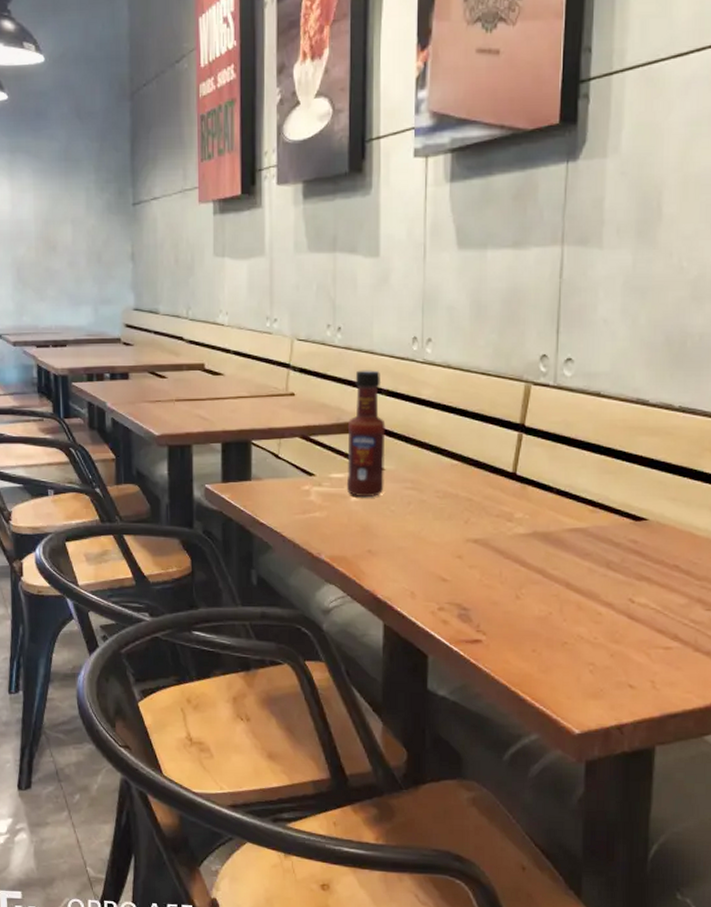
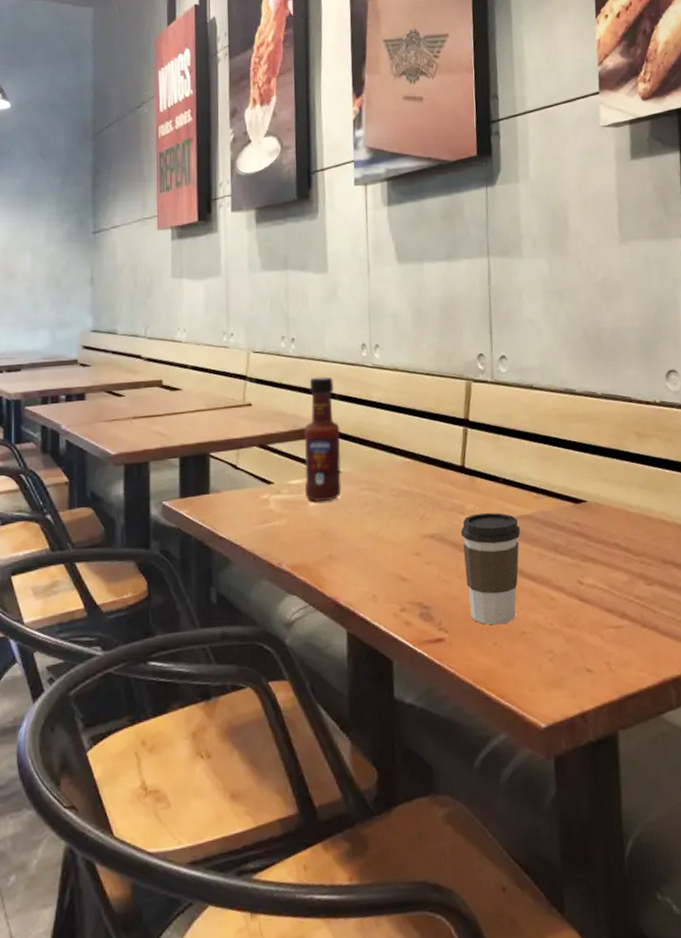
coffee cup: none [506,522,572,633] -> present [460,512,521,625]

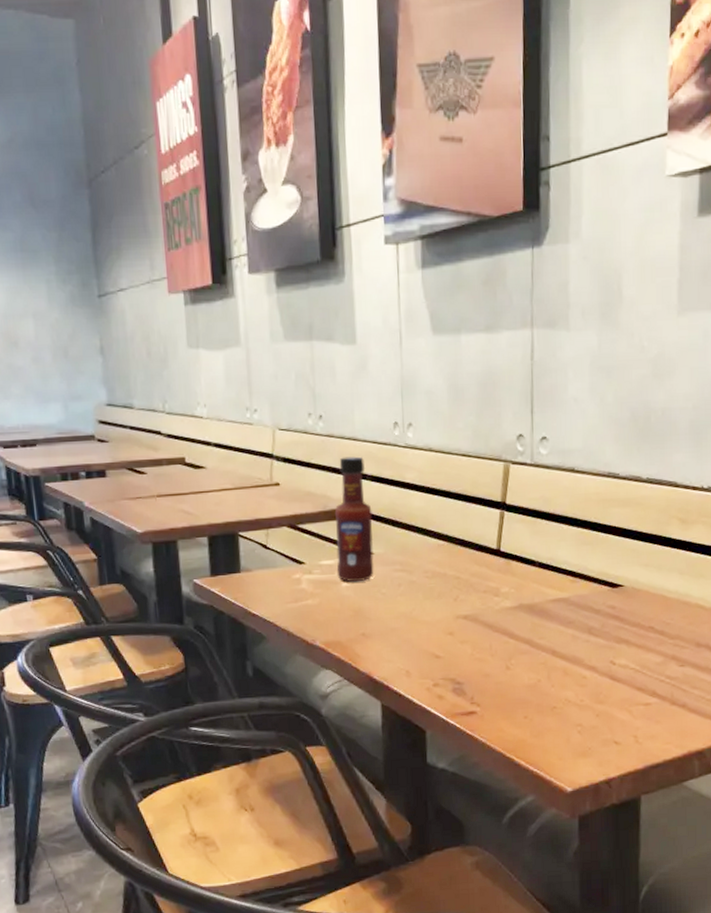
coffee cup: present [460,512,521,625] -> none [494,595,555,701]

